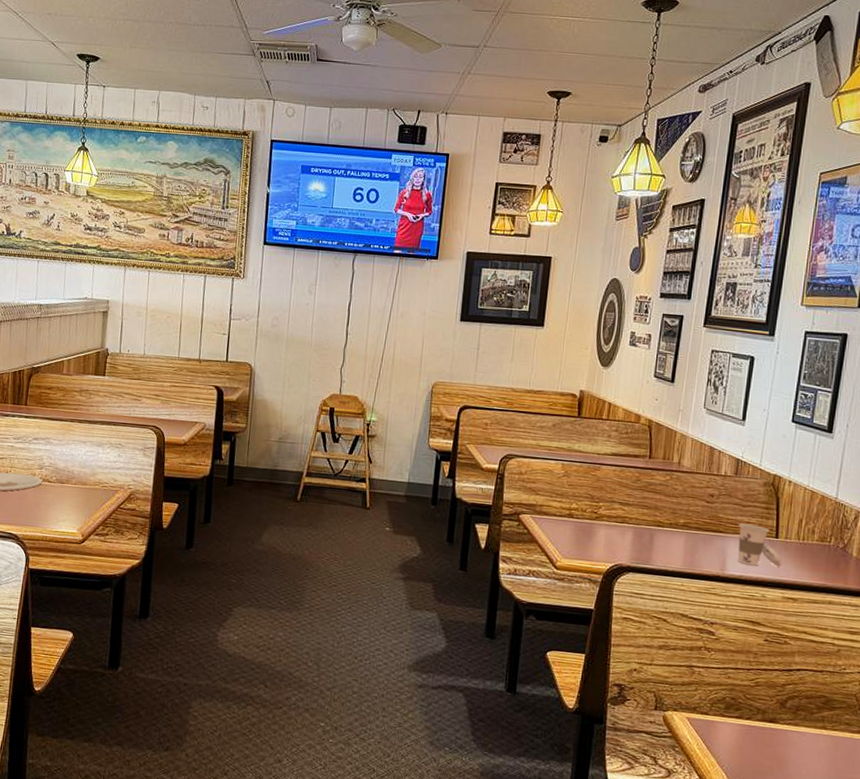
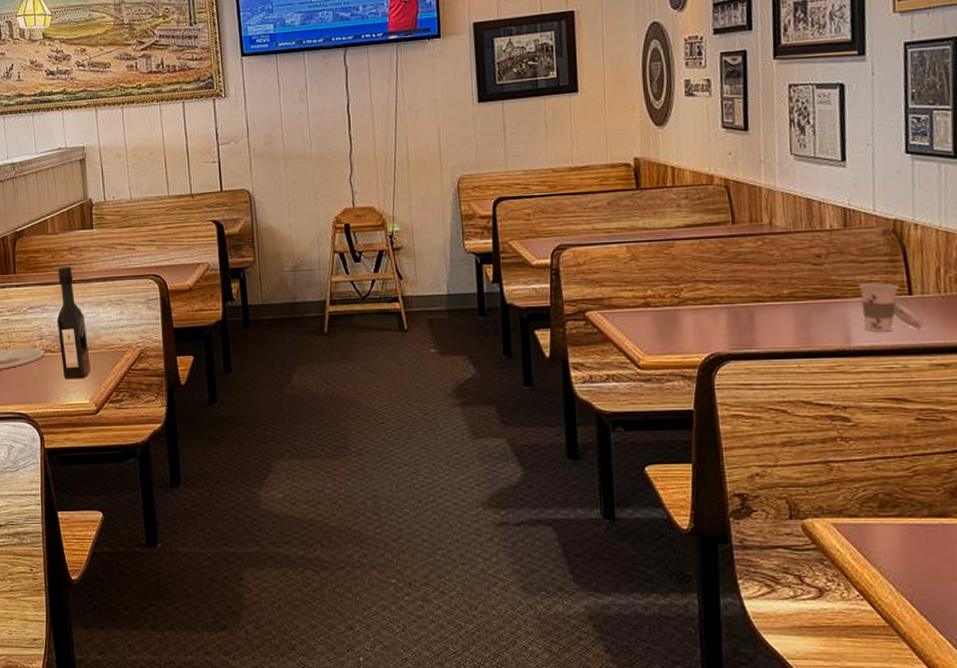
bottle: none [56,405,85,510] -> present [56,266,91,379]

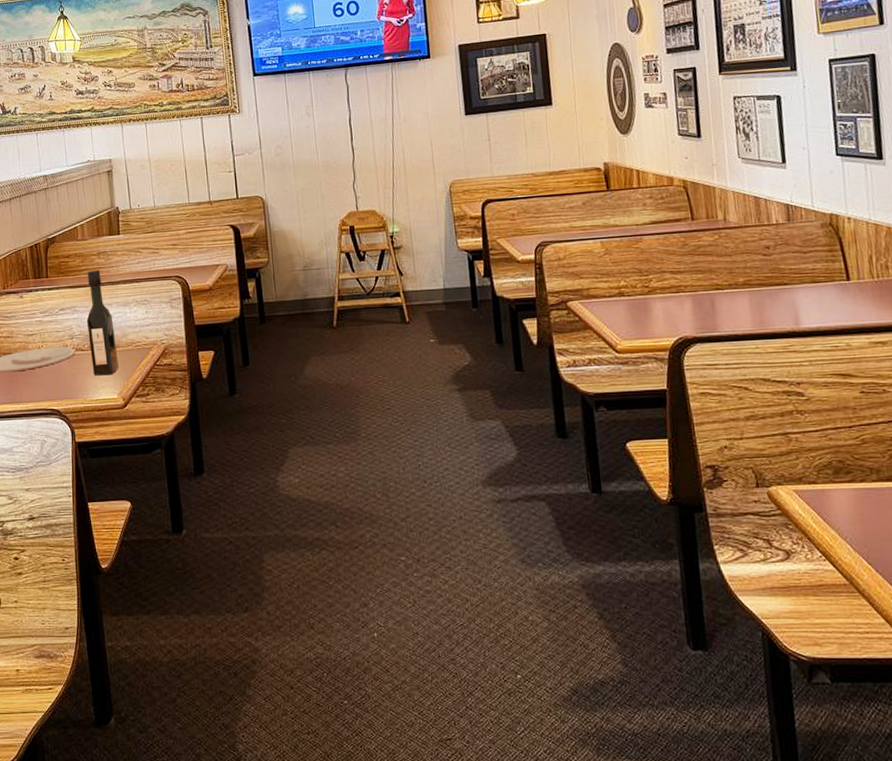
cup: present [858,283,922,332] -> none [803,270,861,315]

